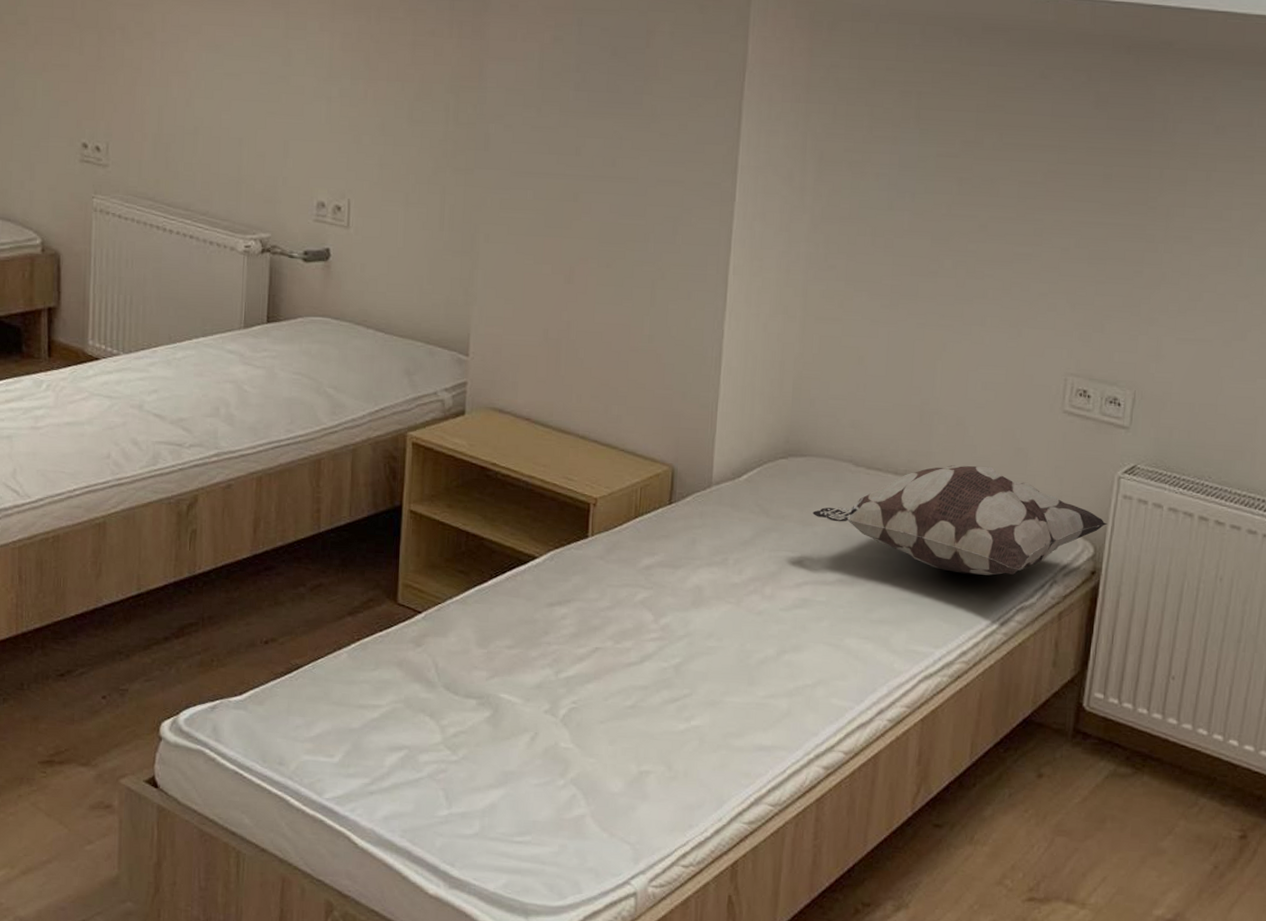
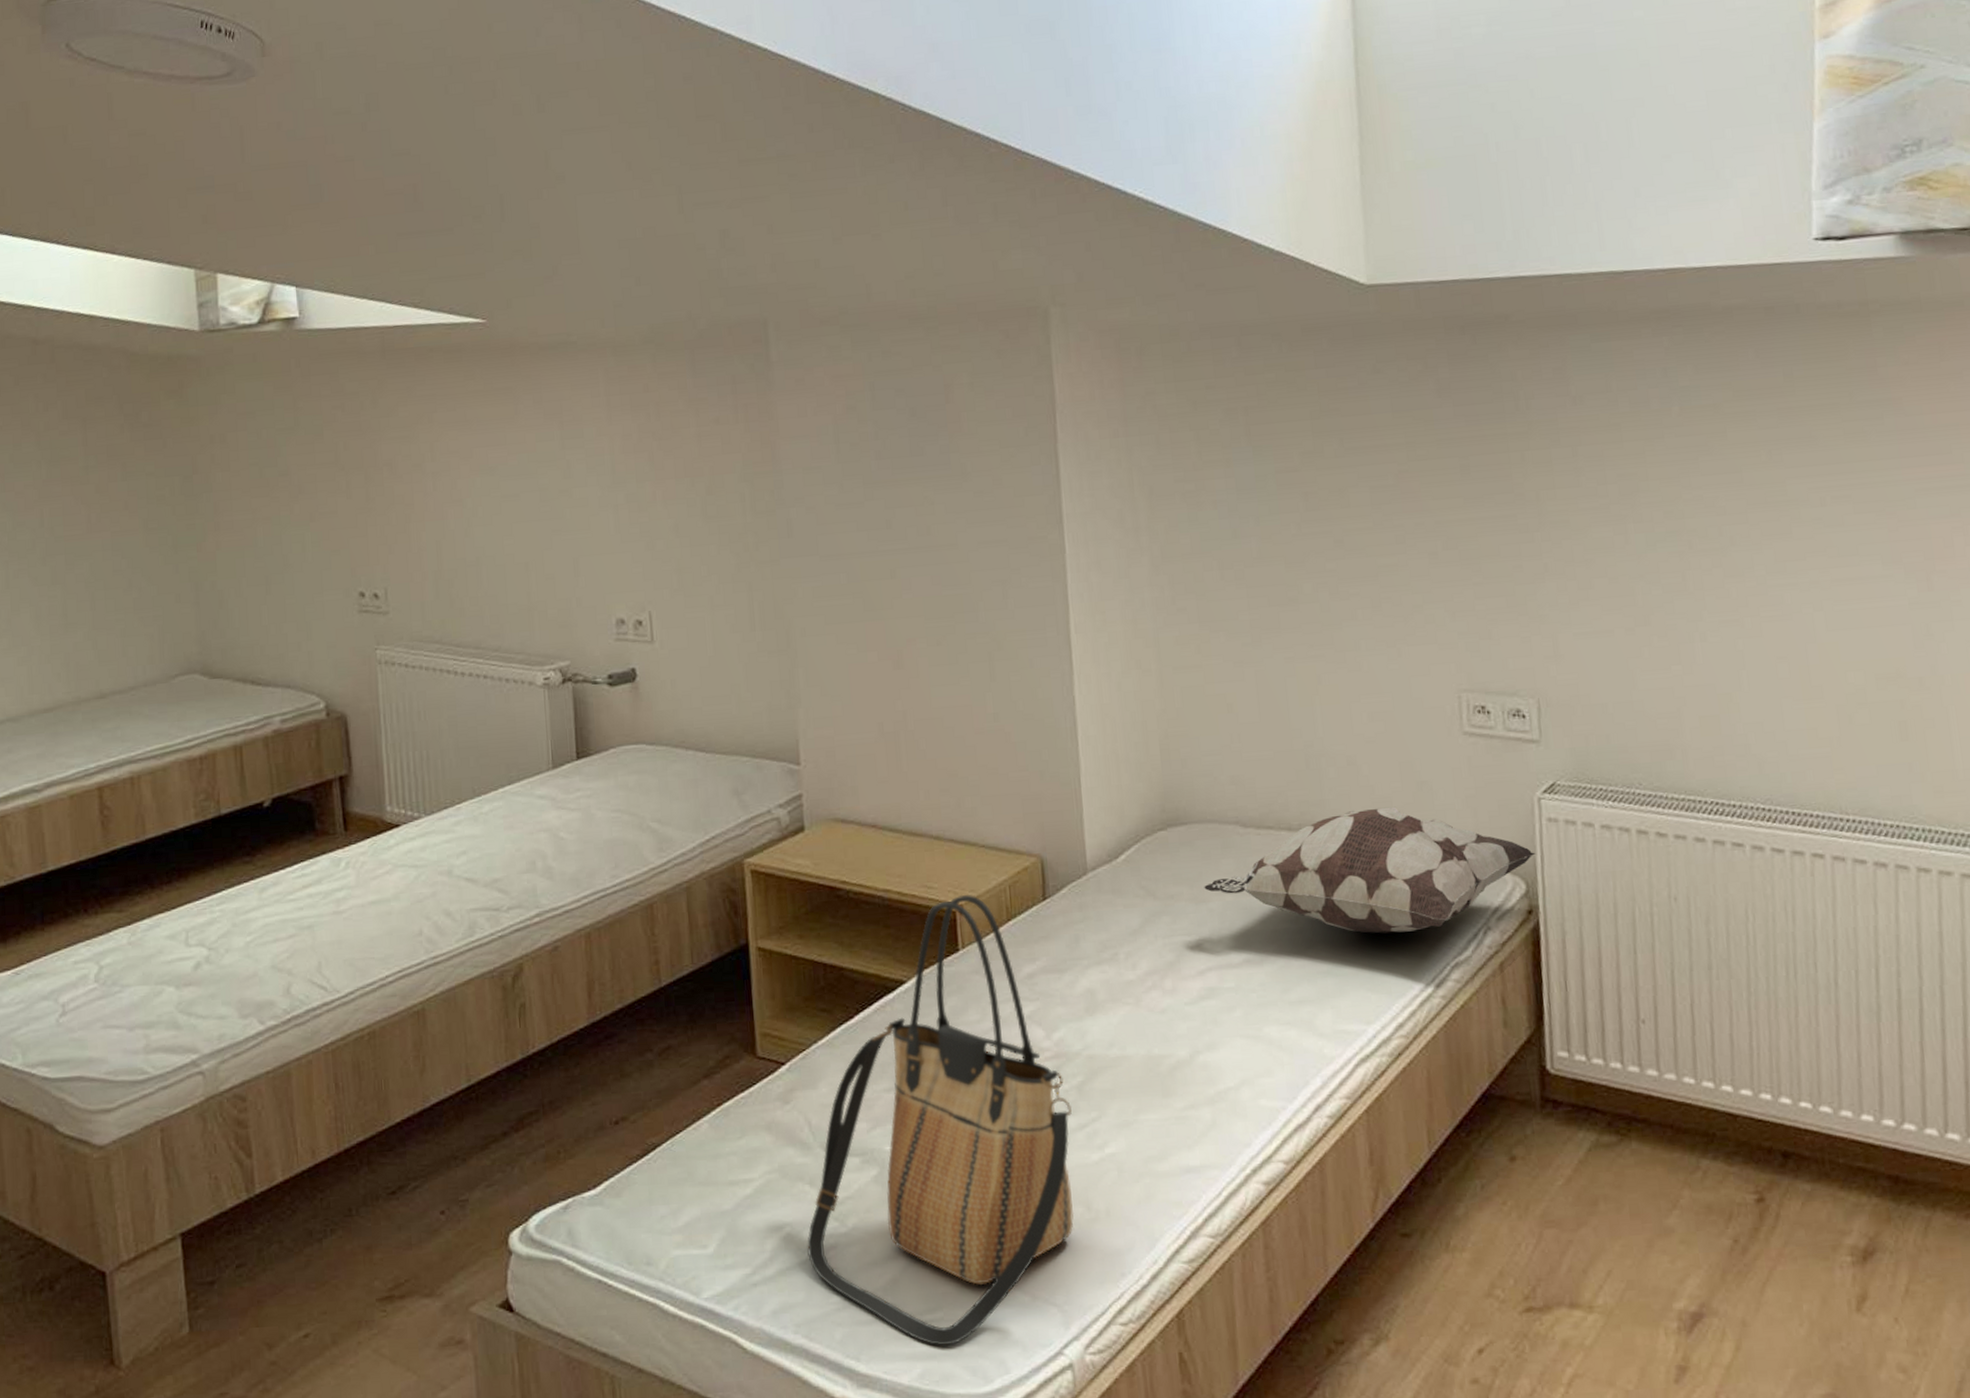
tote bag: none [421,489,667,865] -> present [807,894,1074,1346]

